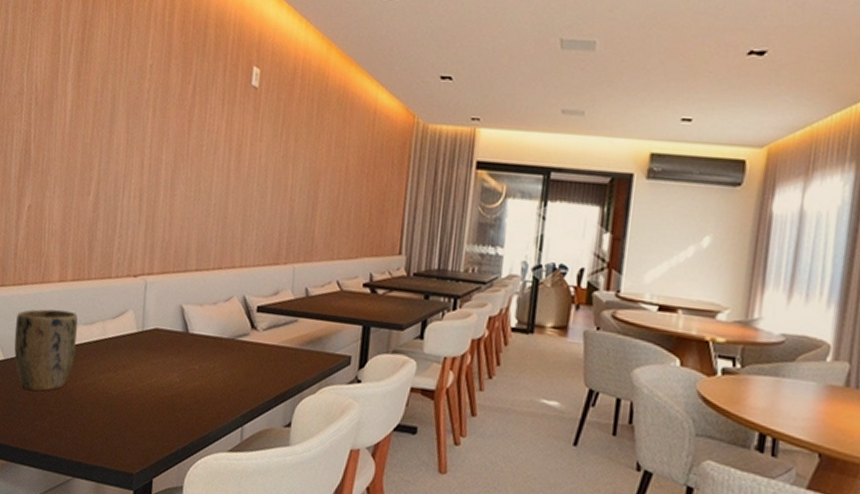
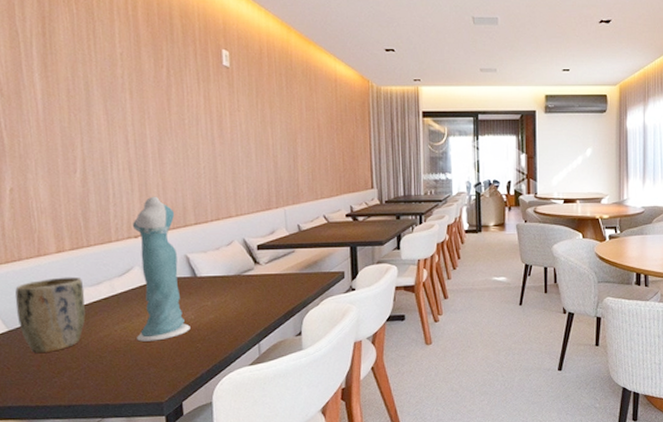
dress: none [119,231,177,401] -> present [133,196,190,342]

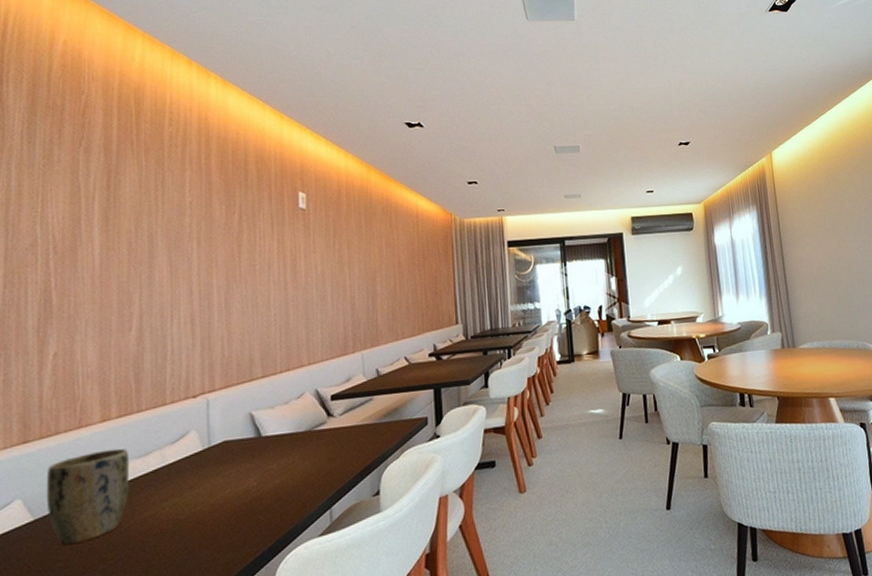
dress: present [133,196,190,342] -> none [188,349,252,520]

